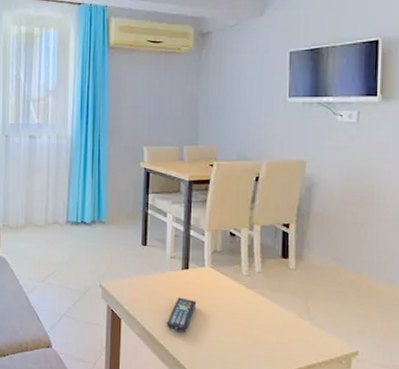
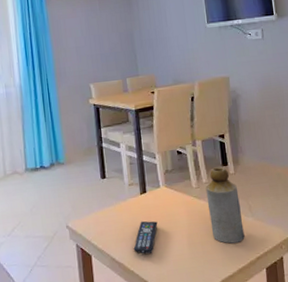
bottle: none [257,258,297,345] -> present [205,166,245,244]

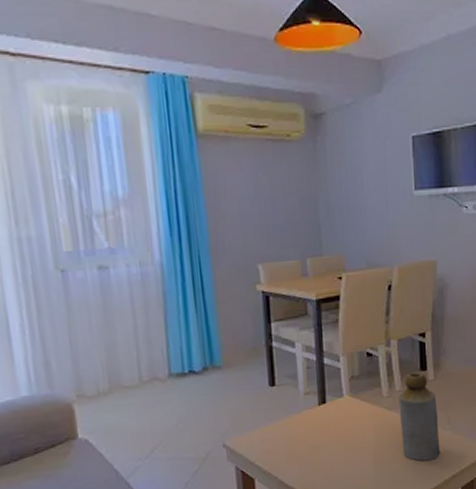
remote control: present [133,221,158,254] -> none [307,437,339,476]

